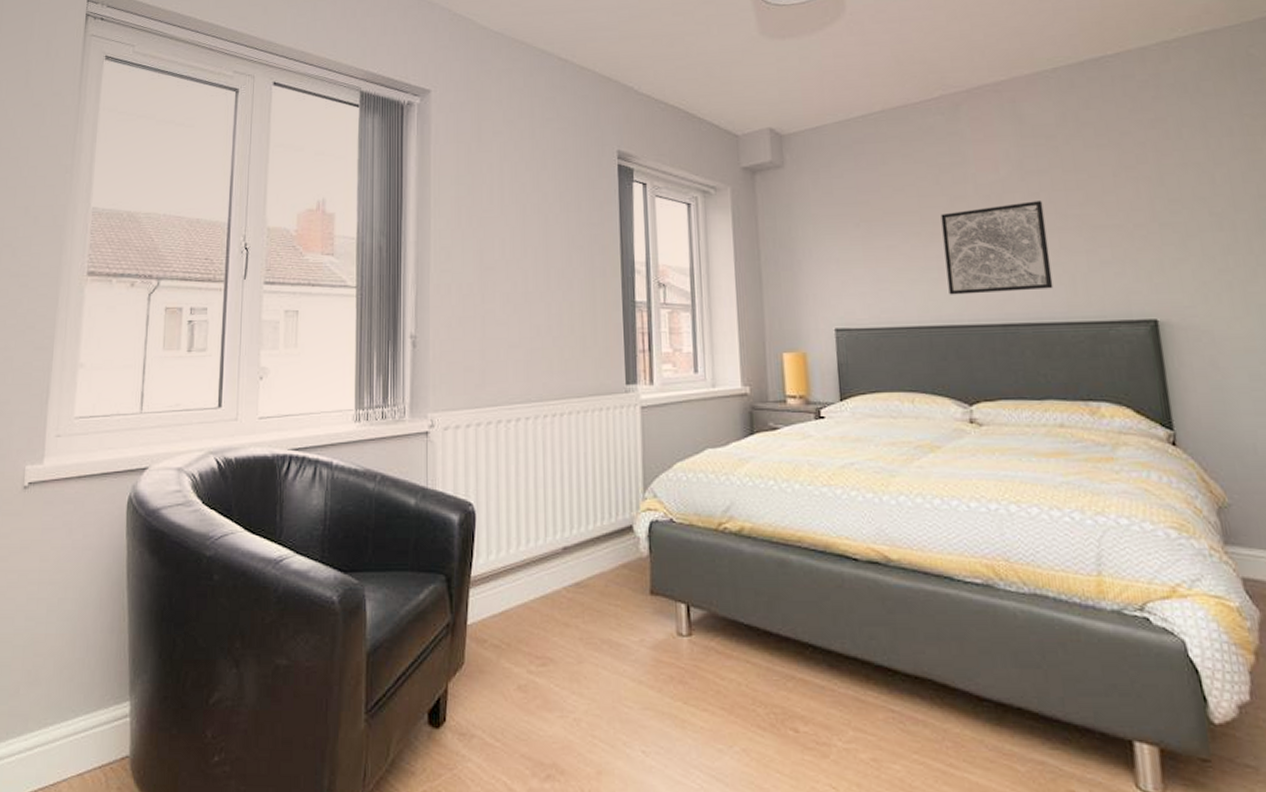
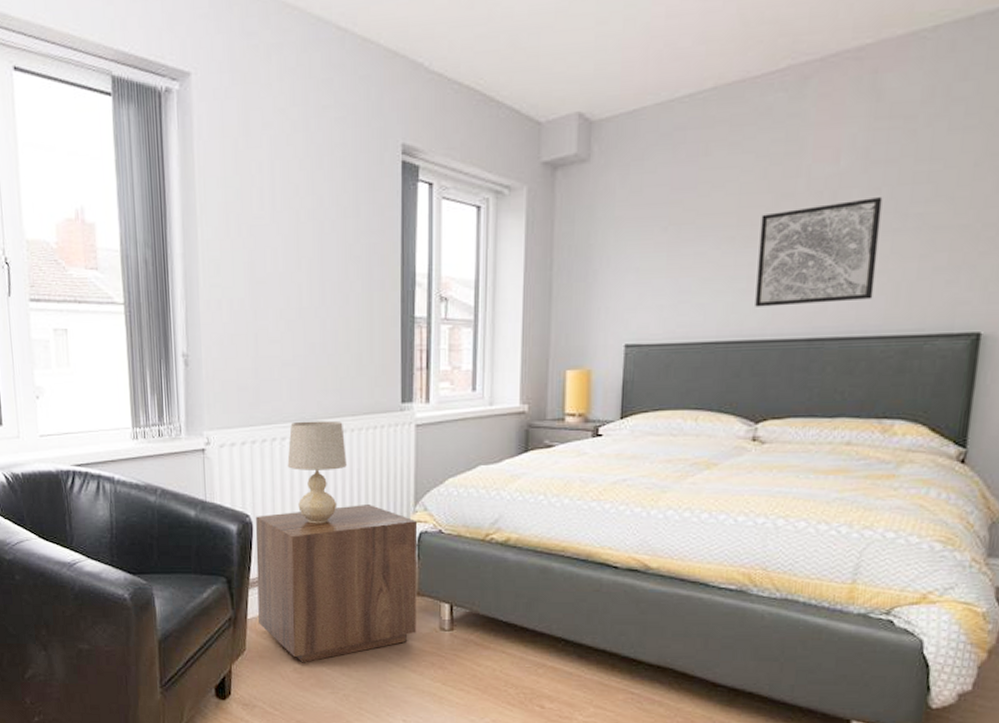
nightstand: none [478,491,652,679] -> present [255,505,418,663]
table lamp: none [512,402,573,513] -> present [287,420,347,524]

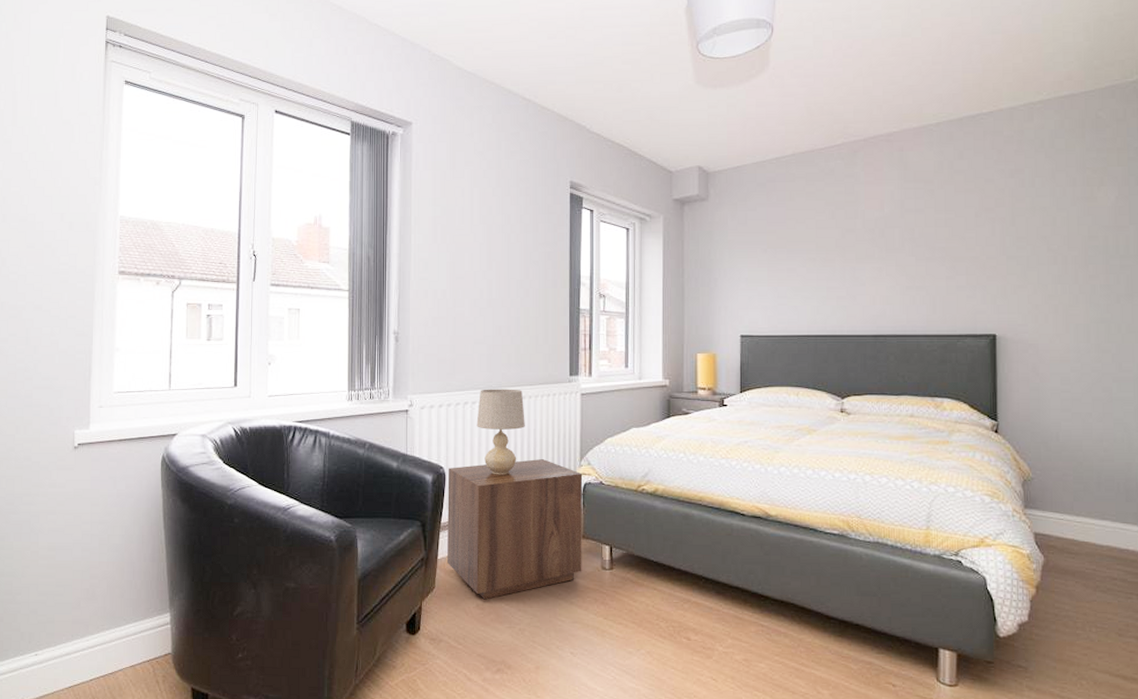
wall art: present [755,197,883,307] -> none [833,235,917,310]

